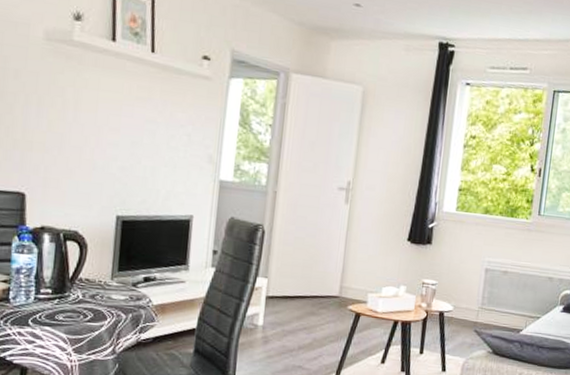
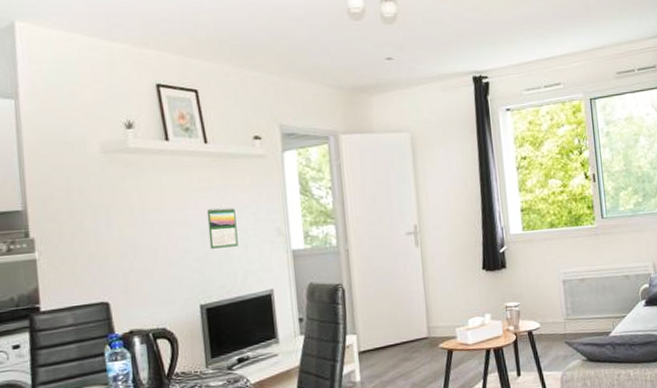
calendar: none [137,120,170,165] -> present [206,207,238,249]

